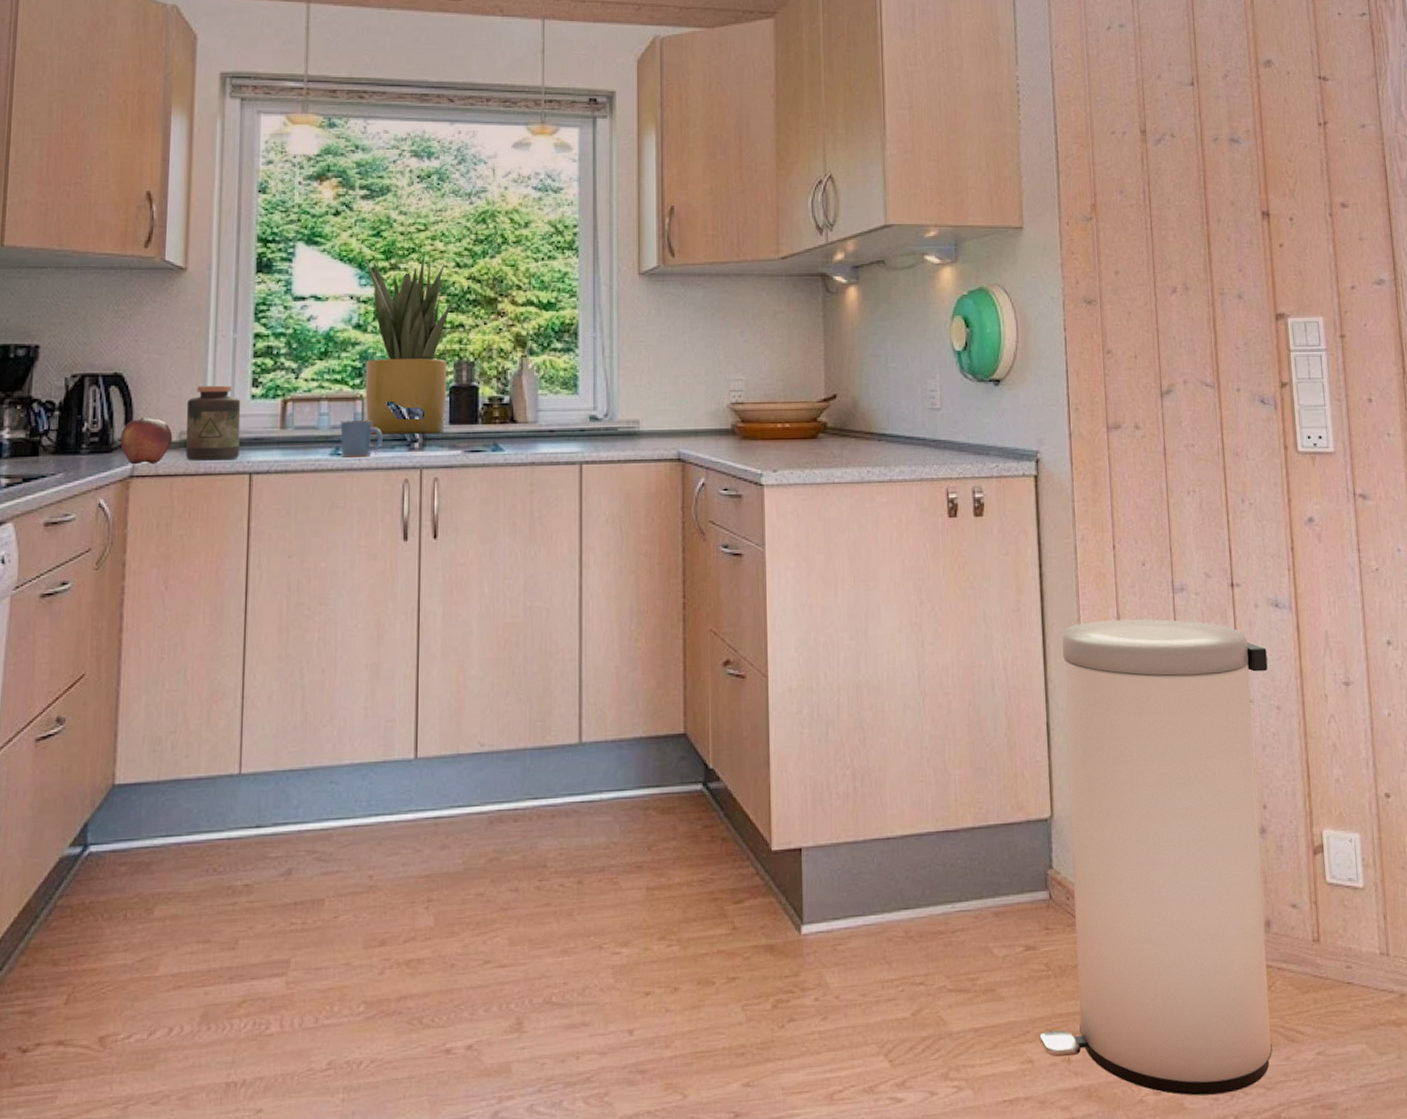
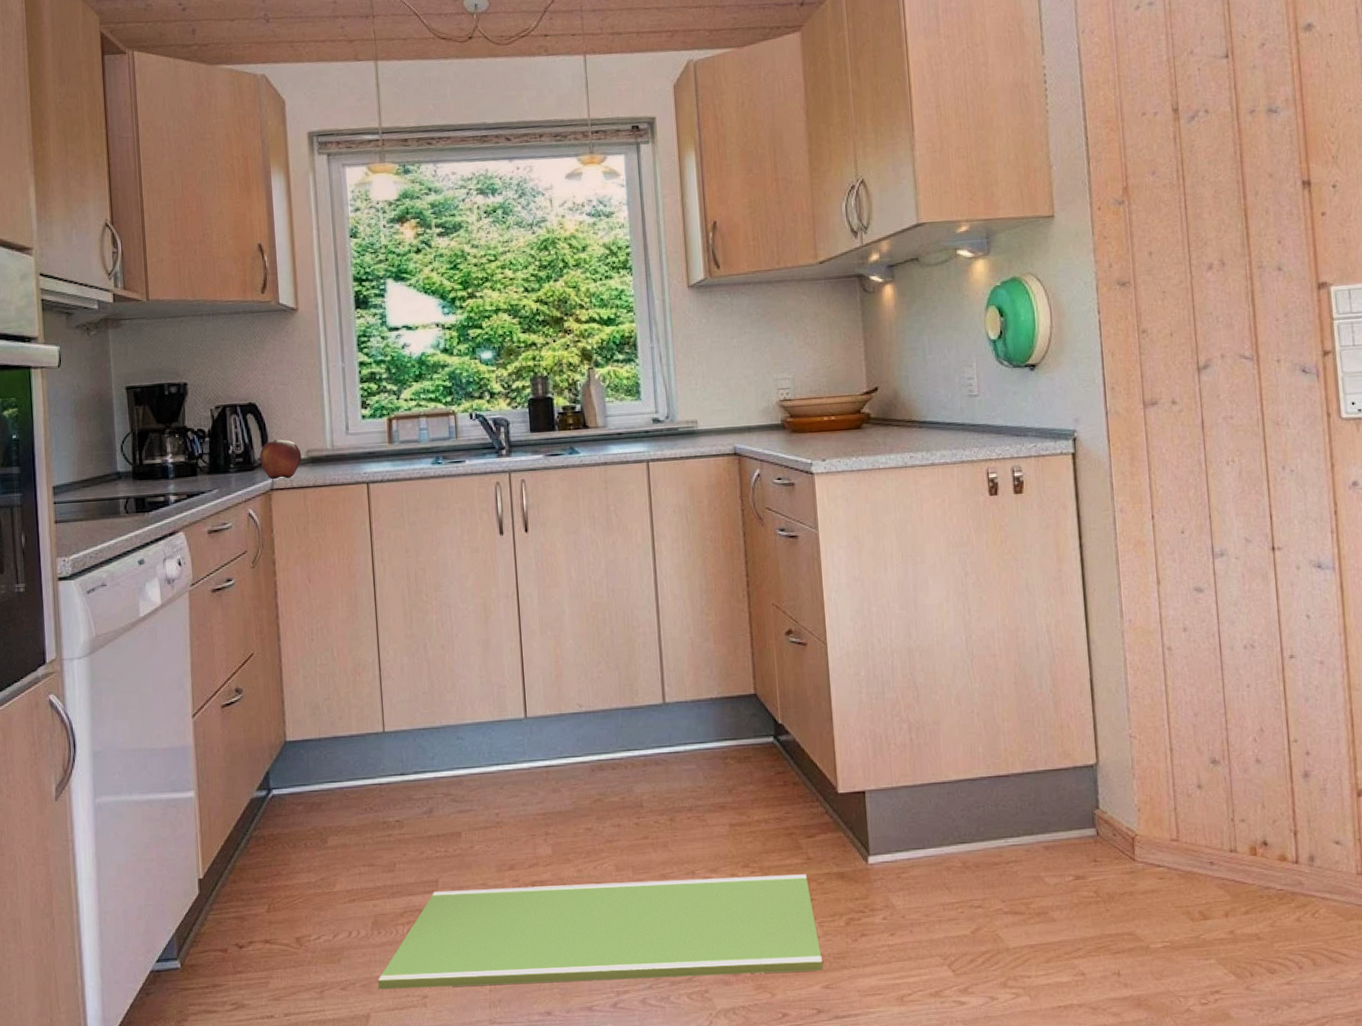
jar: present [186,385,241,461] -> none [310,408,357,474]
door mat: none [200,947,744,1103] -> present [377,874,823,990]
mug: present [340,420,383,459] -> none [438,432,475,466]
planter: present [364,252,455,436] -> none [445,280,527,445]
pedal bin: present [1038,619,1272,1096] -> none [1089,583,1316,1007]

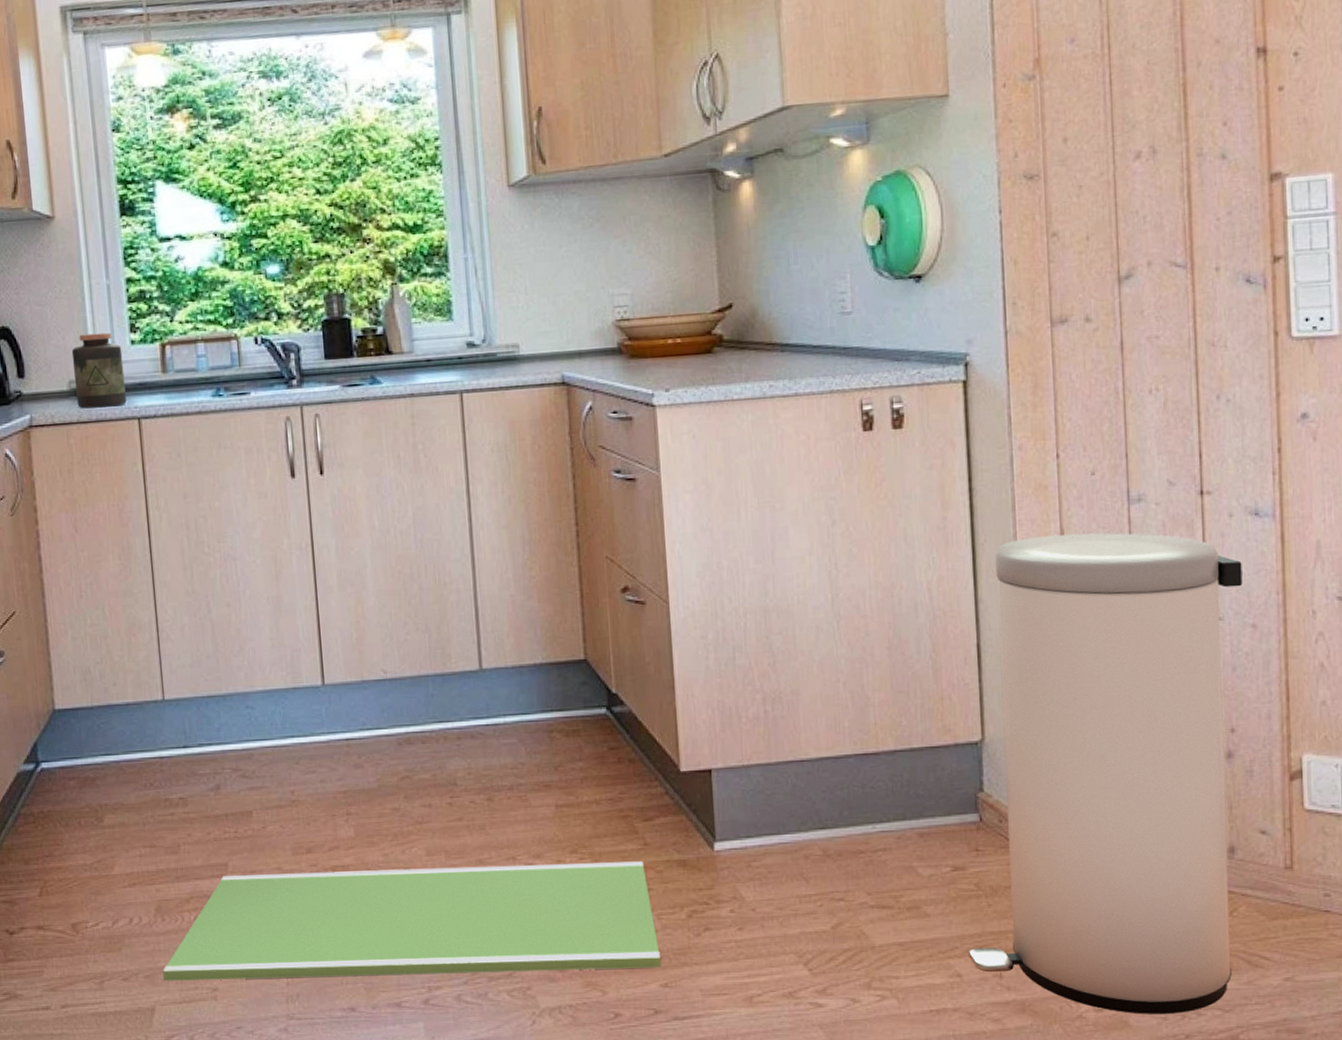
fruit: present [259,439,302,480] -> none [15,368,64,415]
jar: none [310,408,357,474] -> present [71,332,127,409]
pedal bin: none [1089,583,1316,1007] -> present [967,533,1243,1014]

